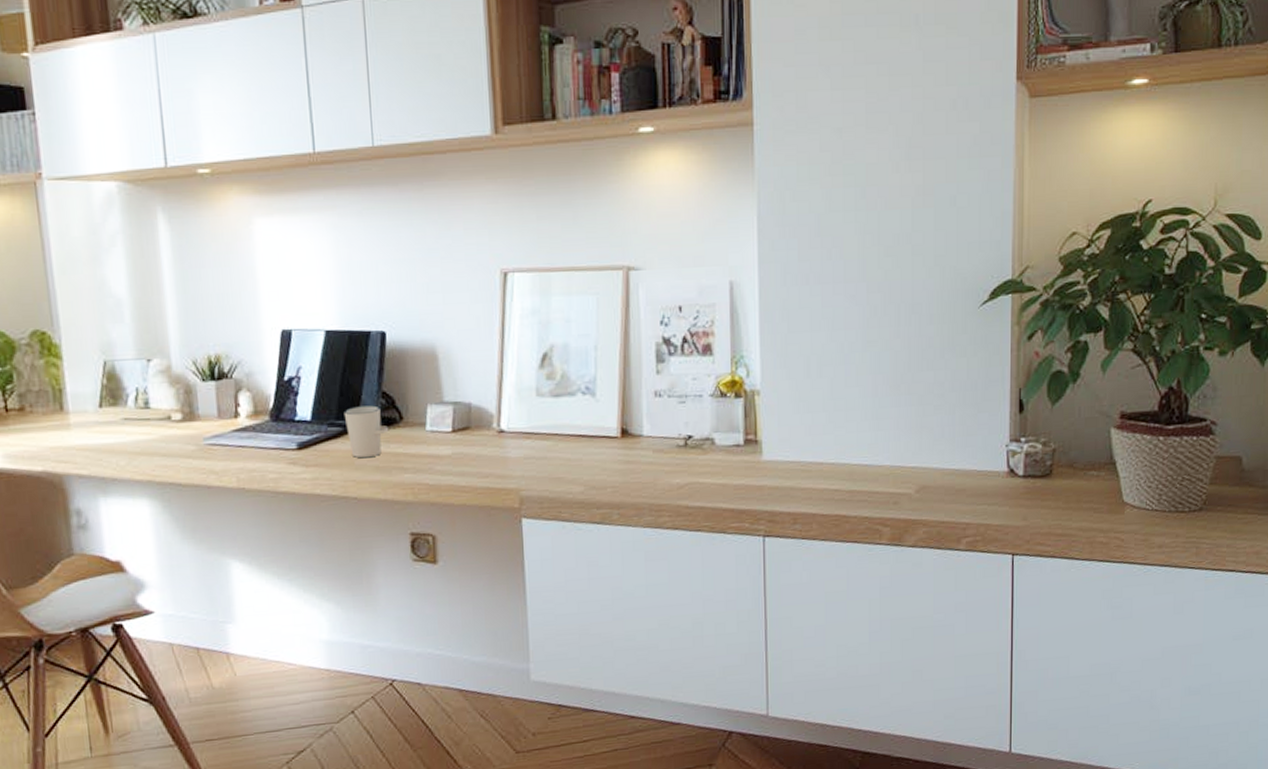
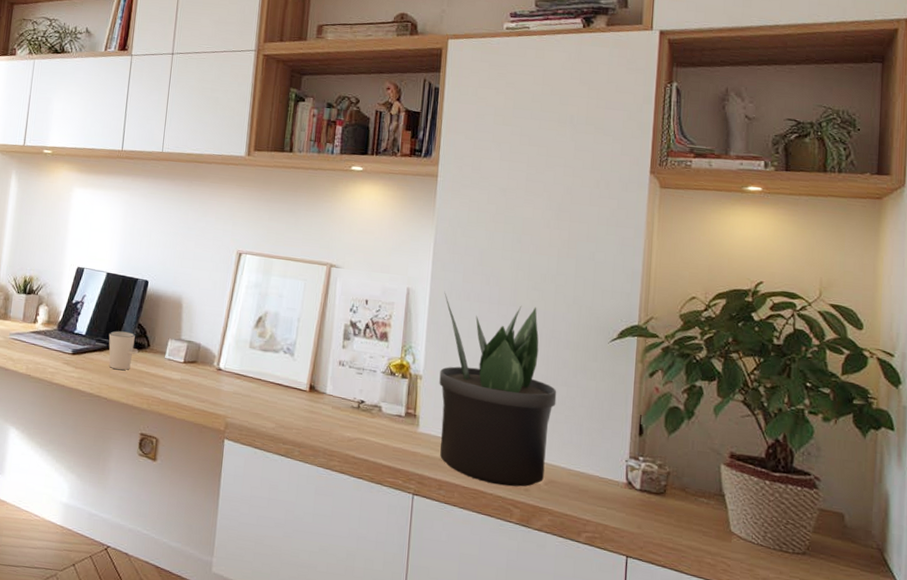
planter: none [776,278,923,505] -> present [439,292,557,487]

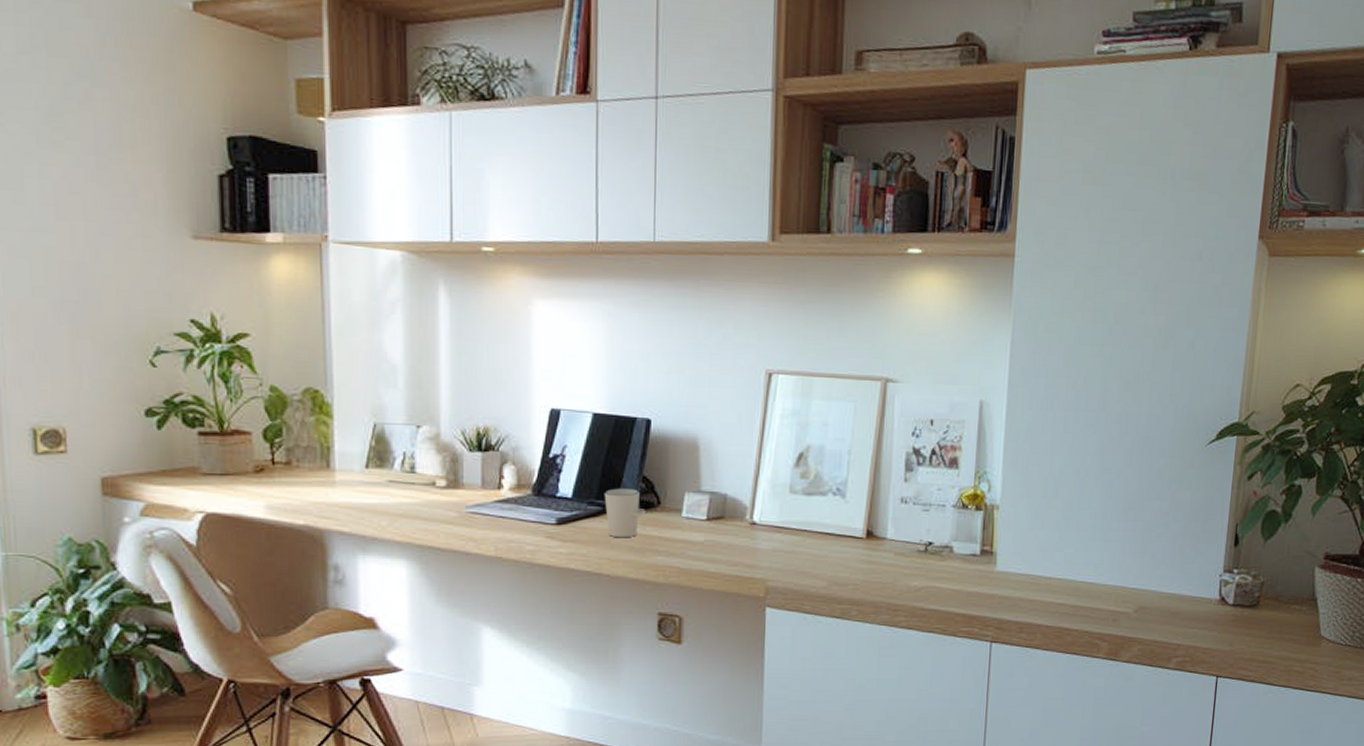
planter: present [439,292,557,487] -> none [1019,402,1149,619]

